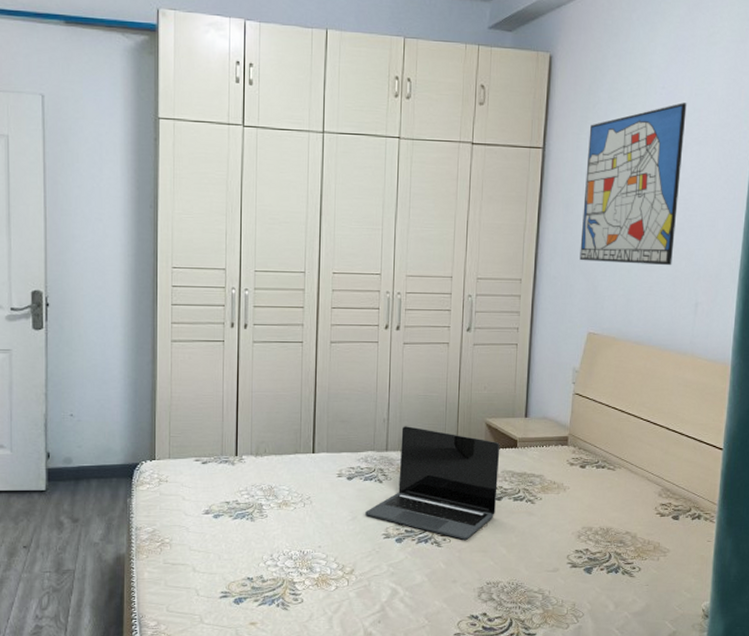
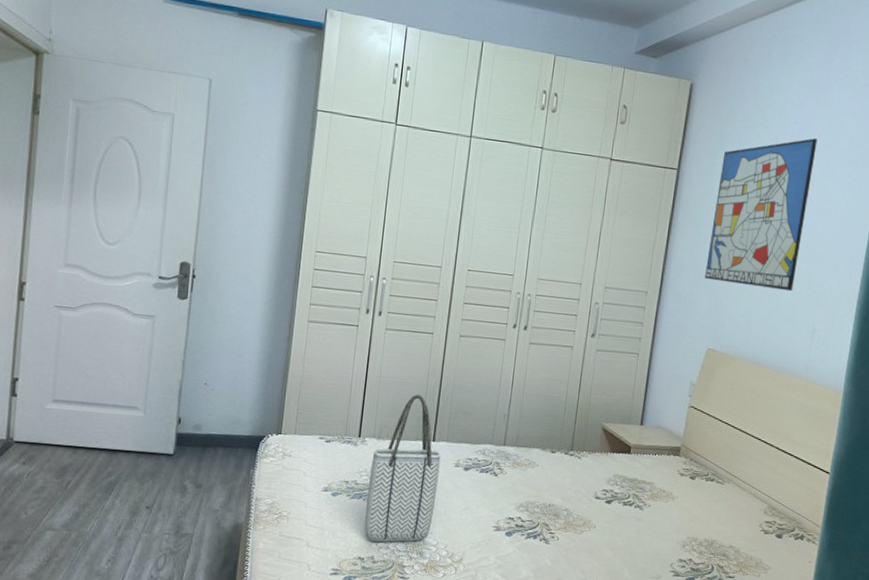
tote bag: none [249,407,322,560] -> present [364,394,441,542]
laptop: present [365,426,500,540] -> none [478,423,615,539]

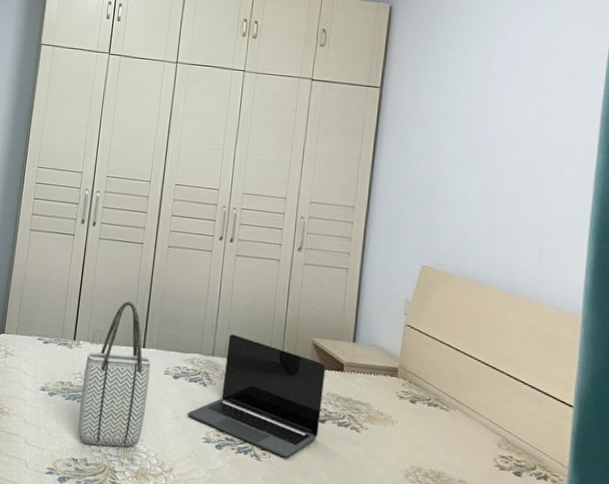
laptop: none [478,423,615,539] -> present [188,334,326,458]
wall art: present [704,138,818,292] -> none [415,53,530,209]

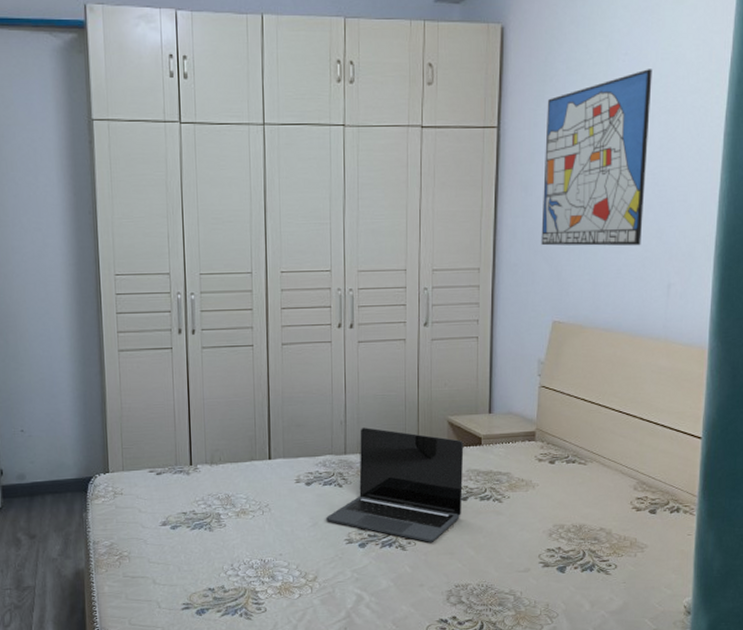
tote bag: present [78,301,151,447] -> none [207,413,281,570]
wall art: none [415,53,530,209] -> present [541,69,653,246]

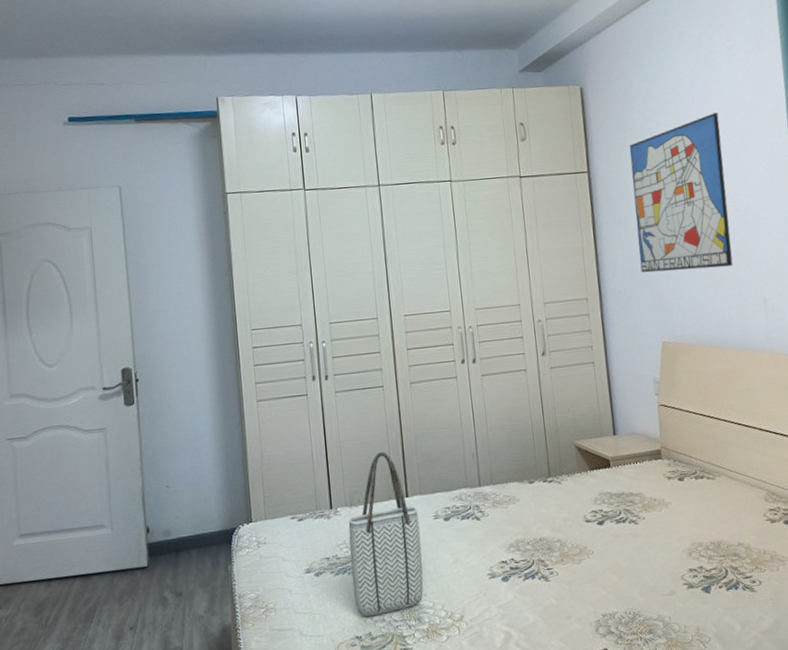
tote bag: none [207,413,281,570] -> present [348,452,424,616]
laptop: present [326,427,464,542] -> none [467,458,600,571]

